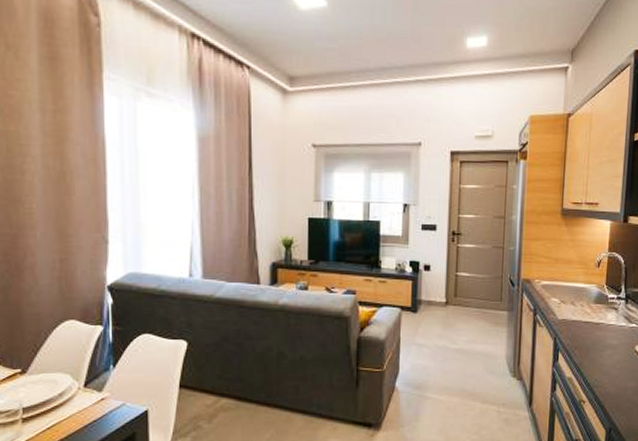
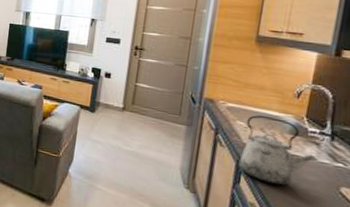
kettle: none [555,290,617,356] -> present [238,115,318,186]

